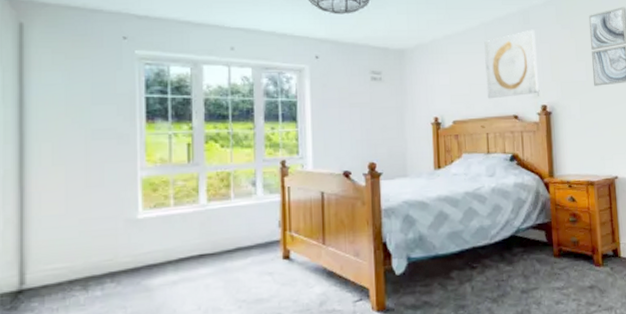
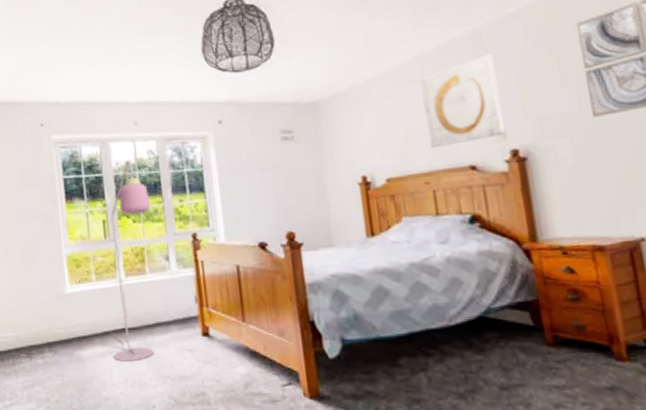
floor lamp: none [186,84,242,289] -> present [110,159,154,362]

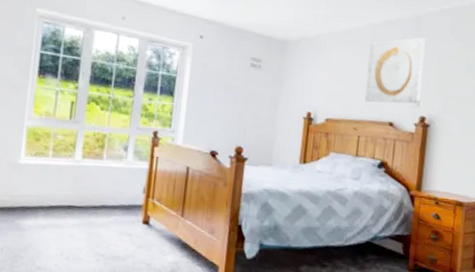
floor lamp: present [110,159,154,362] -> none [55,50,122,237]

